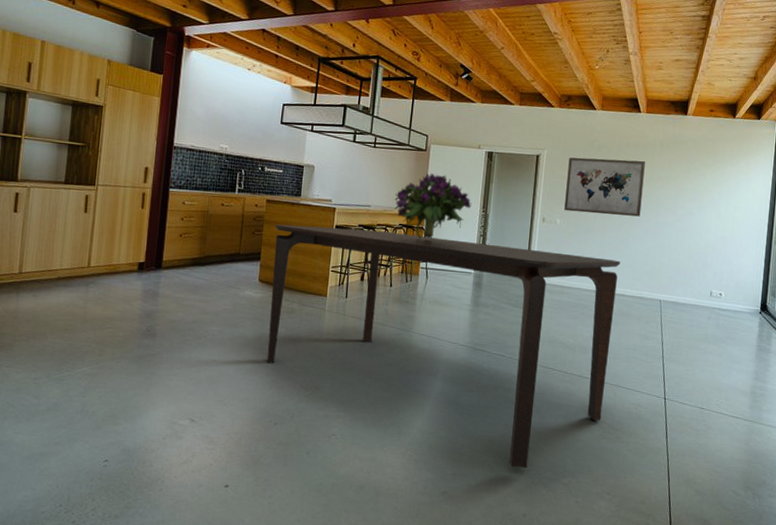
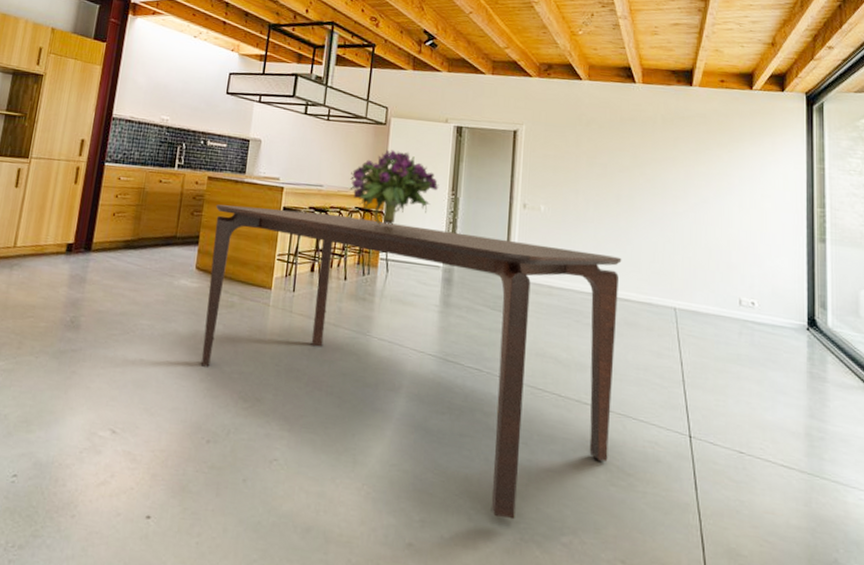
wall art: present [564,157,645,217] -> none [549,133,645,205]

